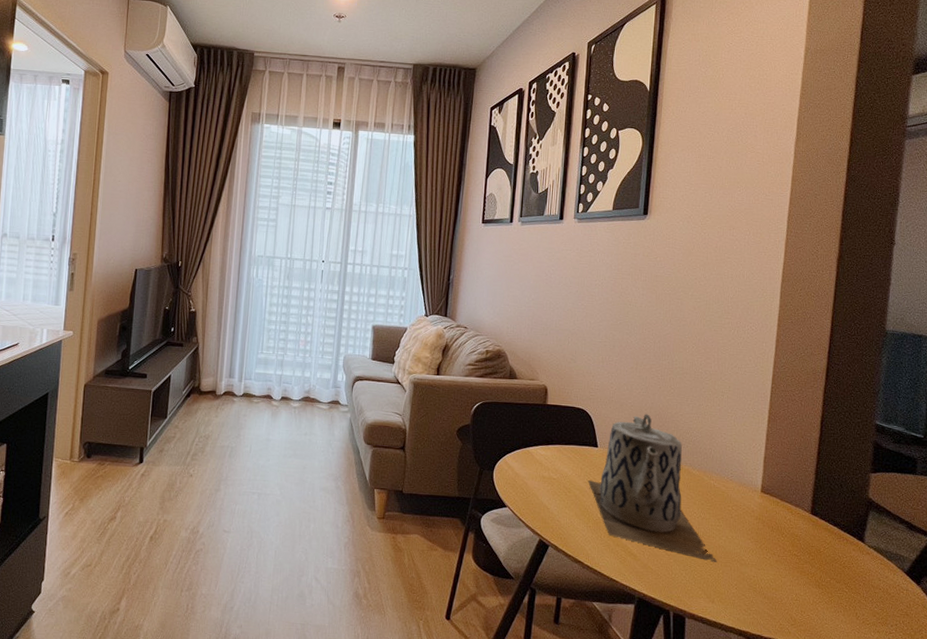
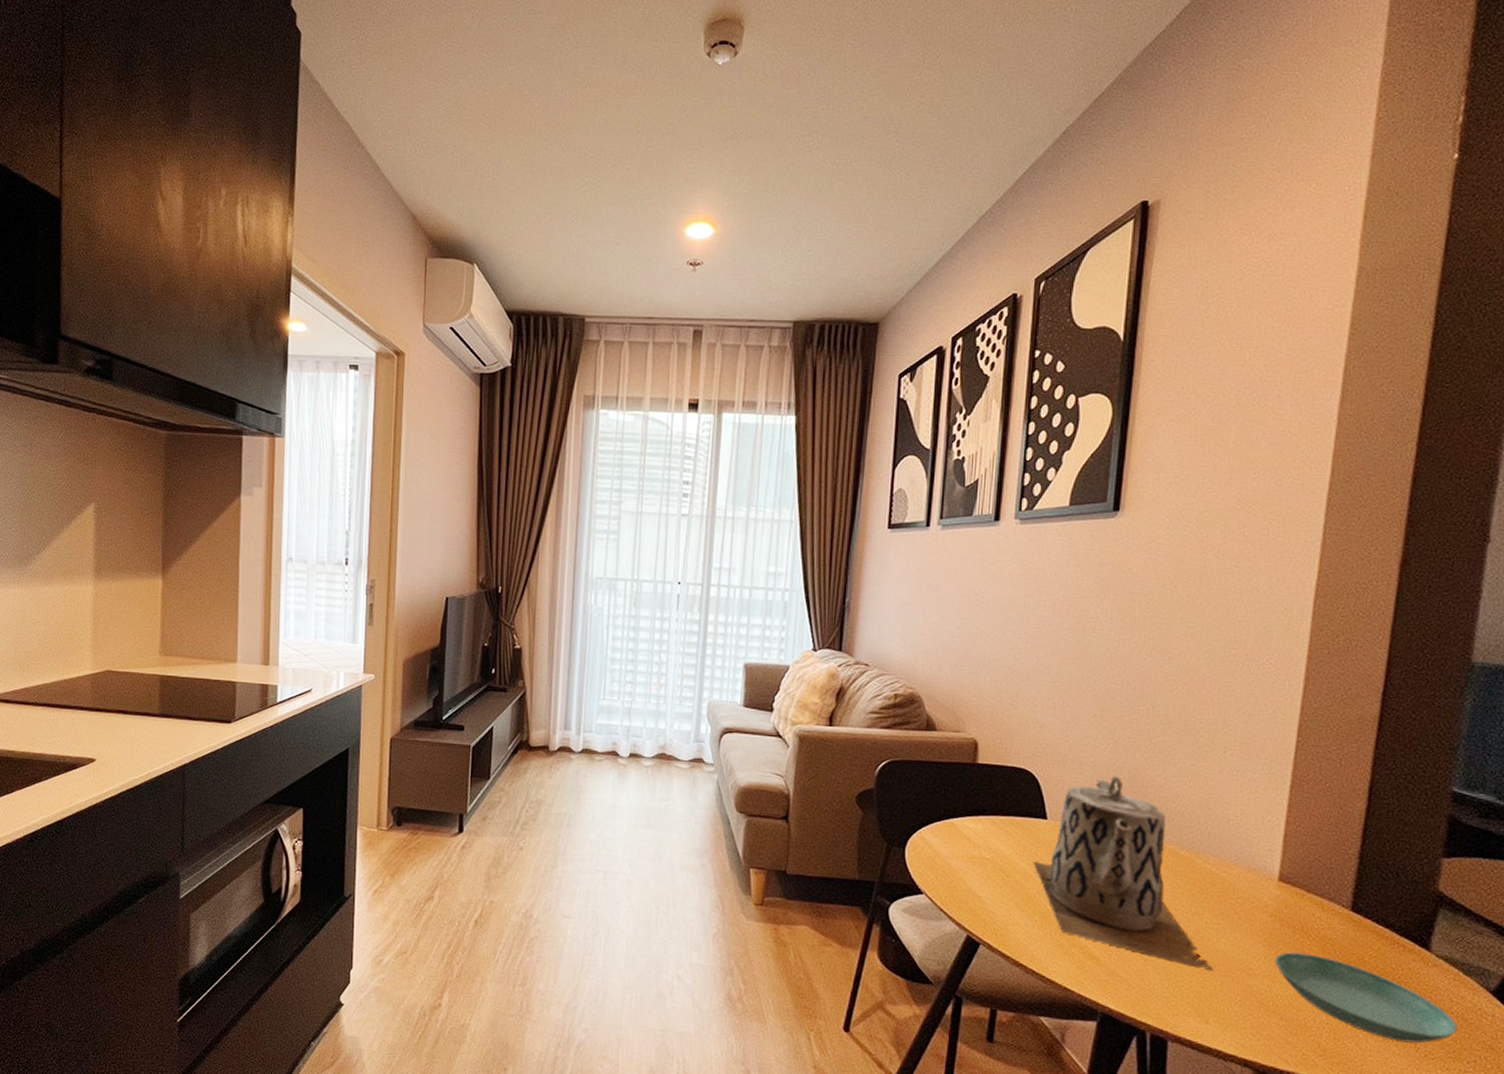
saucer: none [759,546,885,613] -> present [1274,952,1459,1044]

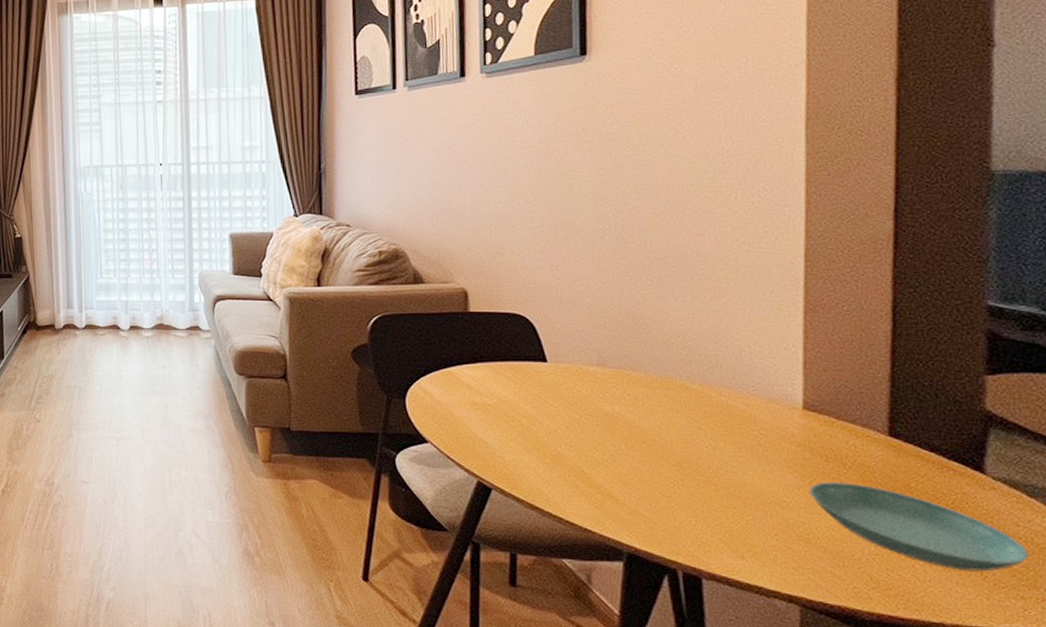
teapot: present [1032,776,1214,971] -> none [537,315,744,505]

